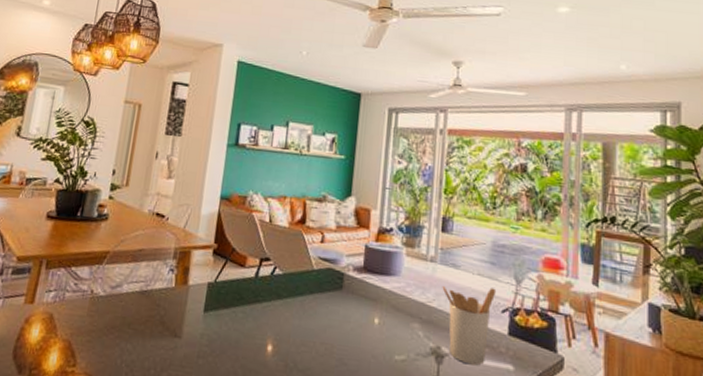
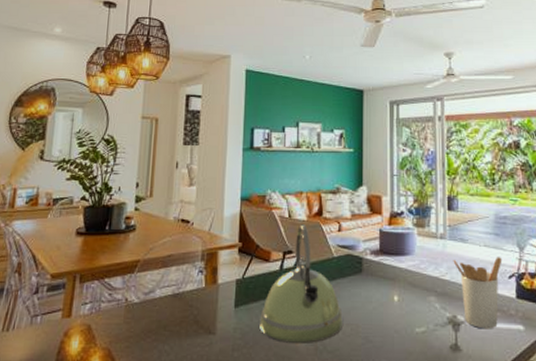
kettle: none [227,231,318,359] -> present [258,224,344,343]

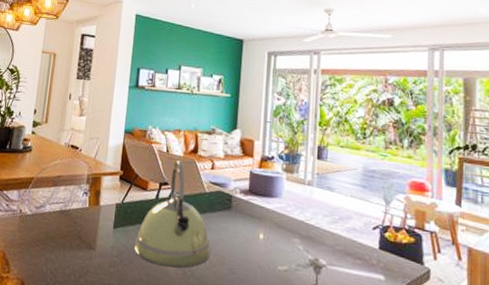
utensil holder: present [453,257,502,329] -> none [319,207,368,275]

